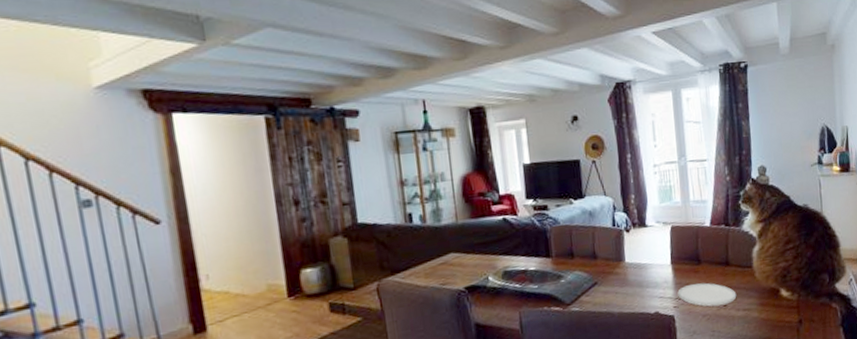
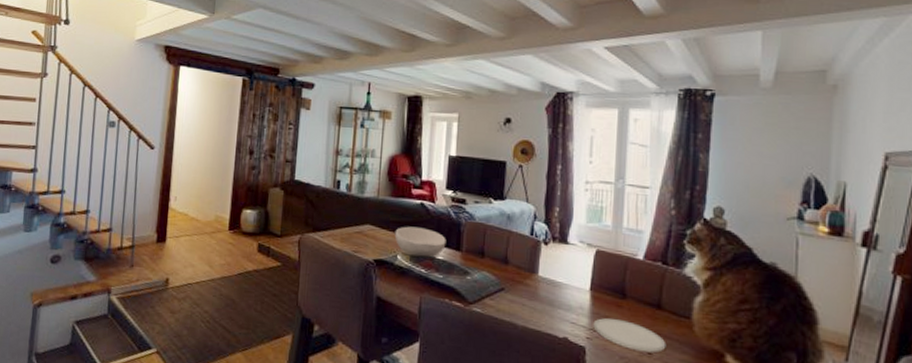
bowl: none [481,242,536,276] -> present [394,226,446,259]

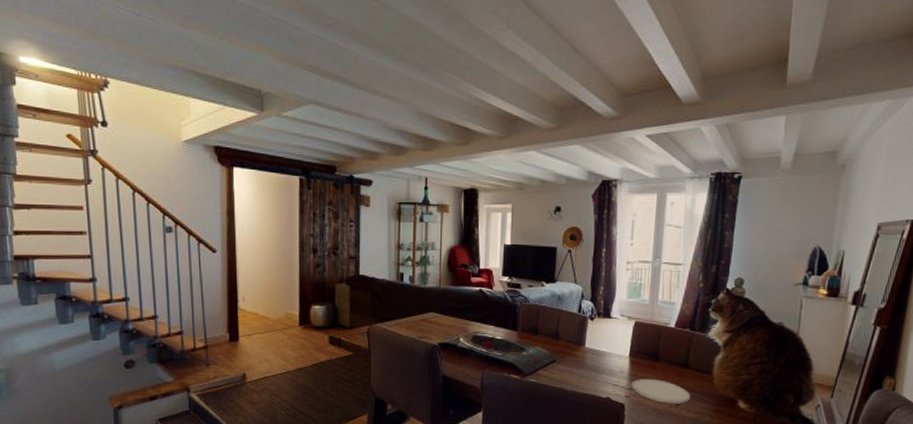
bowl: present [394,226,446,259] -> none [456,311,504,339]

